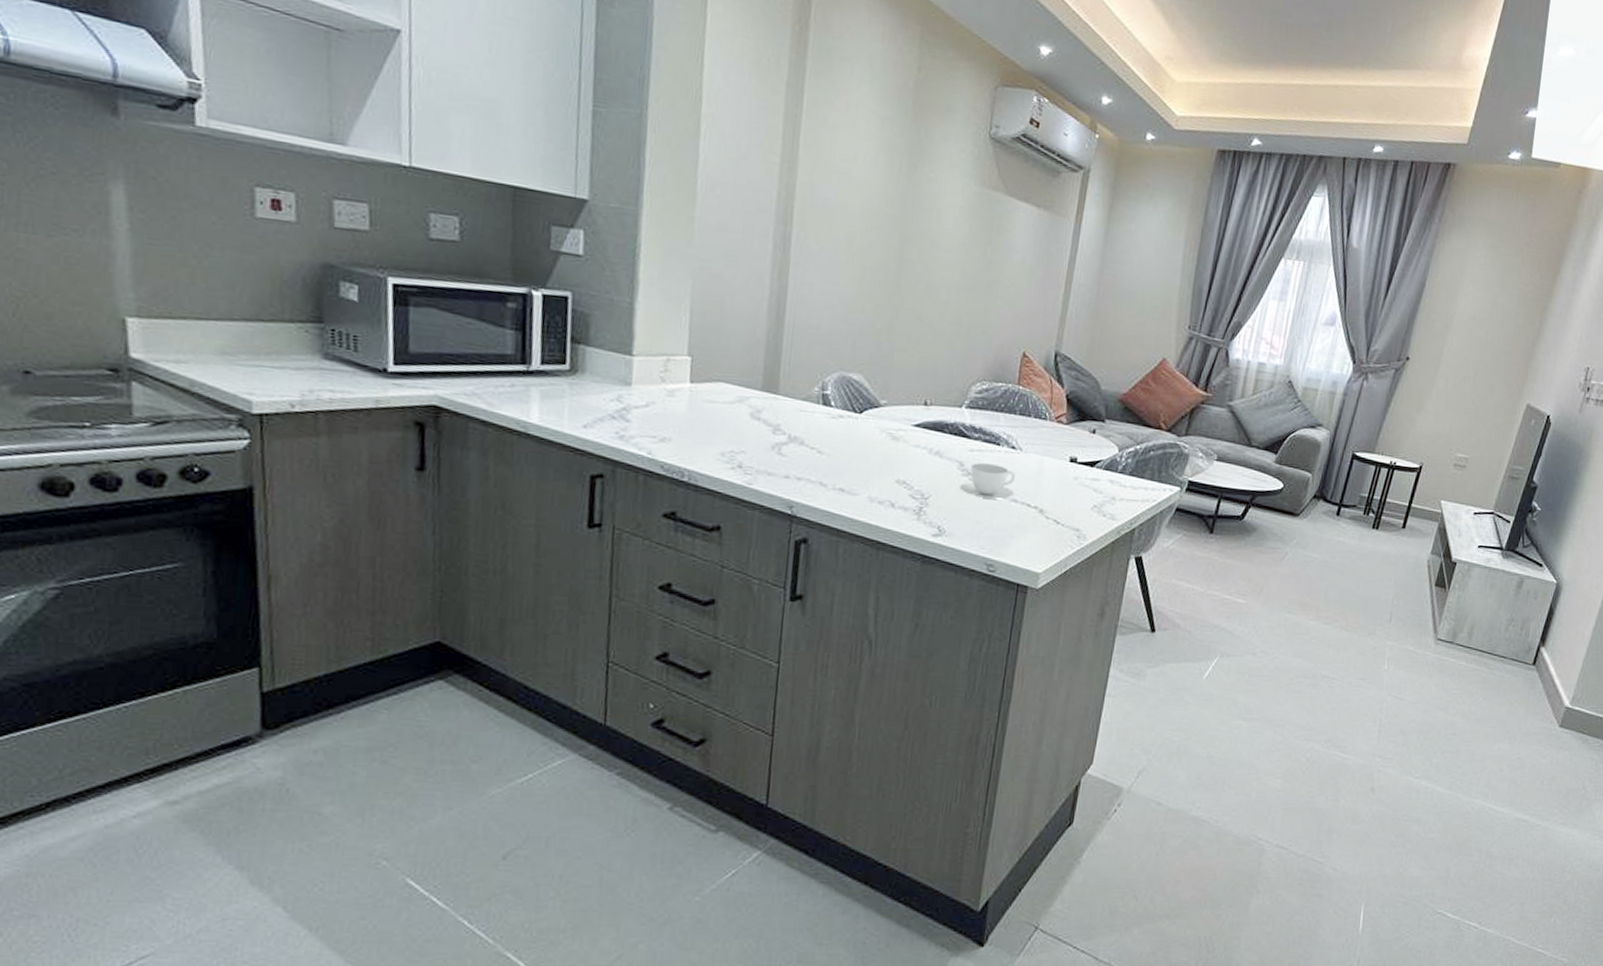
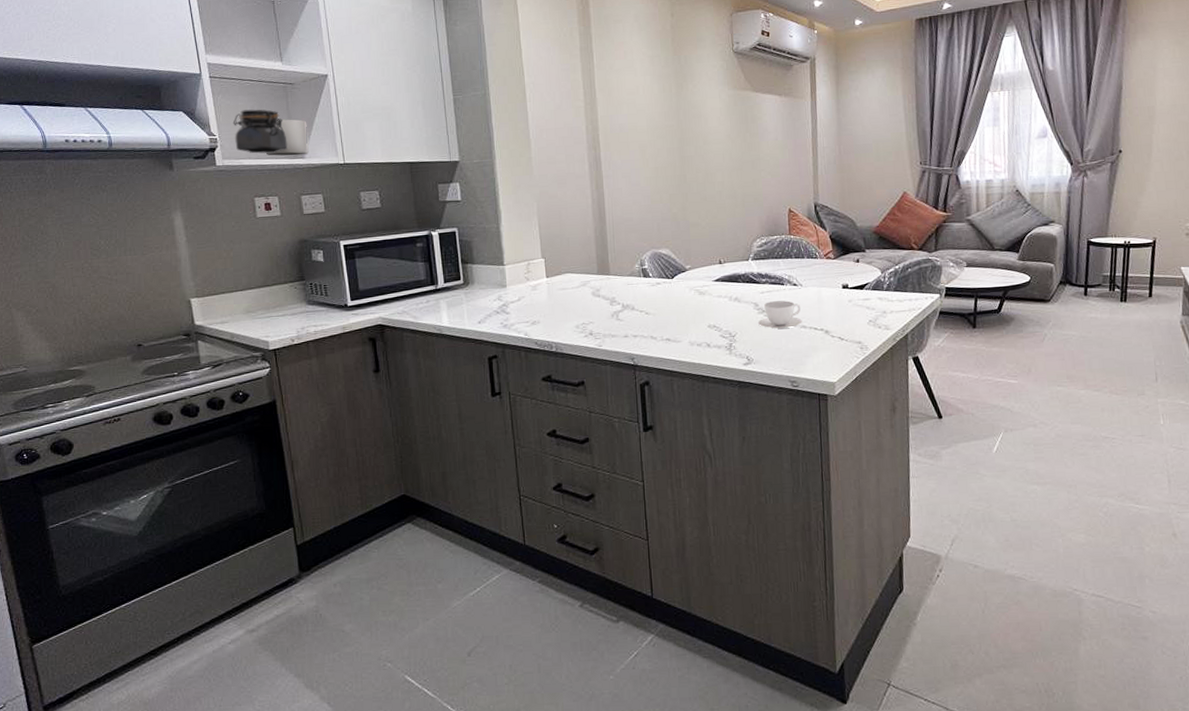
jar: none [231,50,321,128] -> present [232,109,287,154]
planter: none [283,79,358,142] -> present [266,119,309,156]

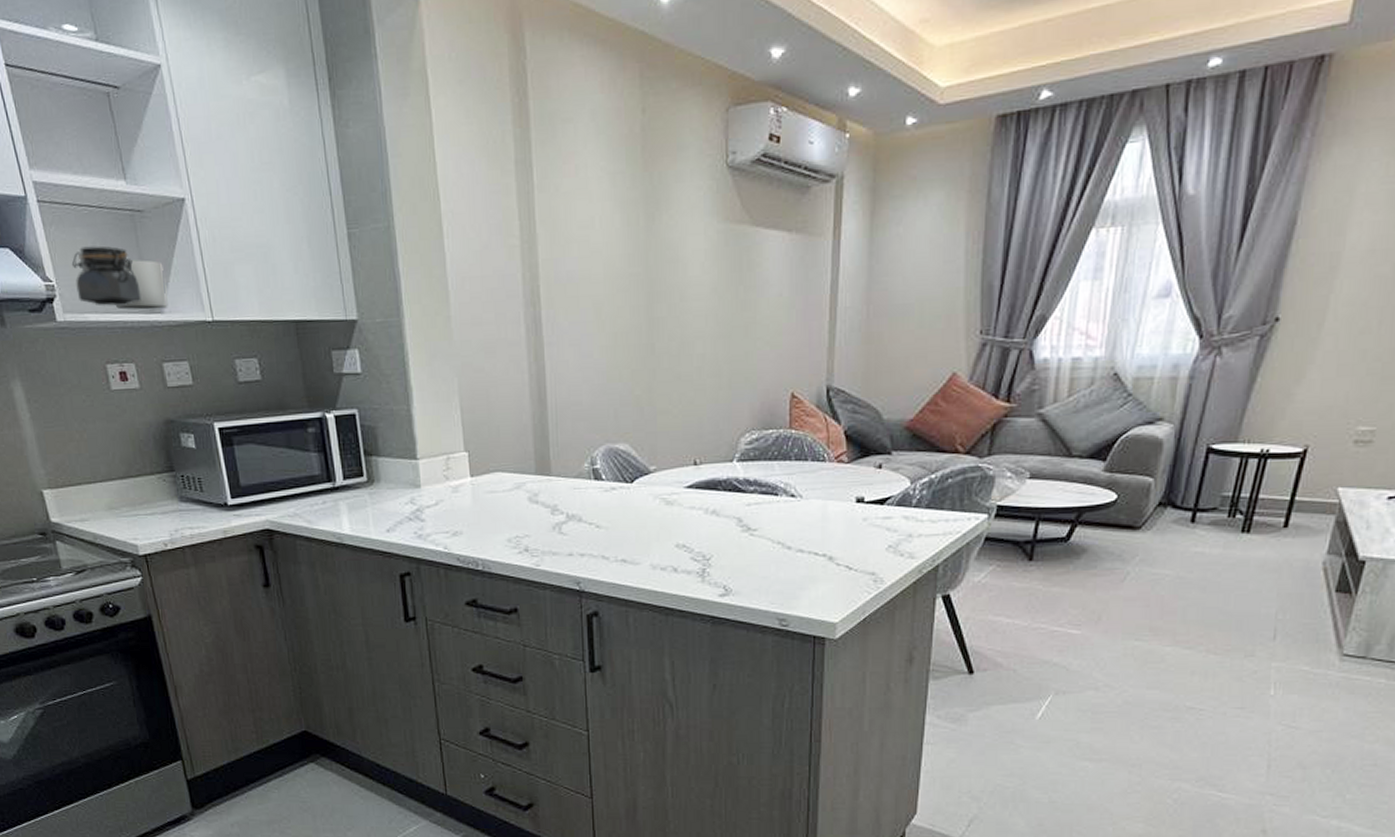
teacup: present [758,300,802,329] -> none [741,516,799,552]

